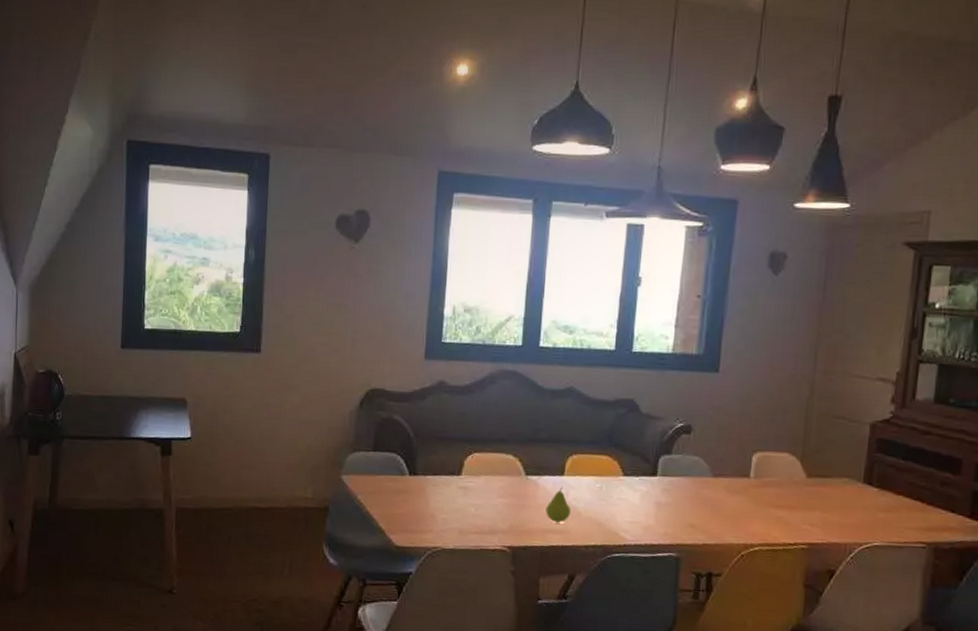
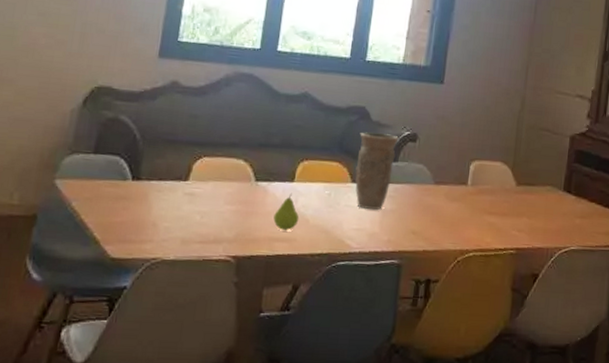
vase: none [626,425,671,503] -> present [355,132,399,210]

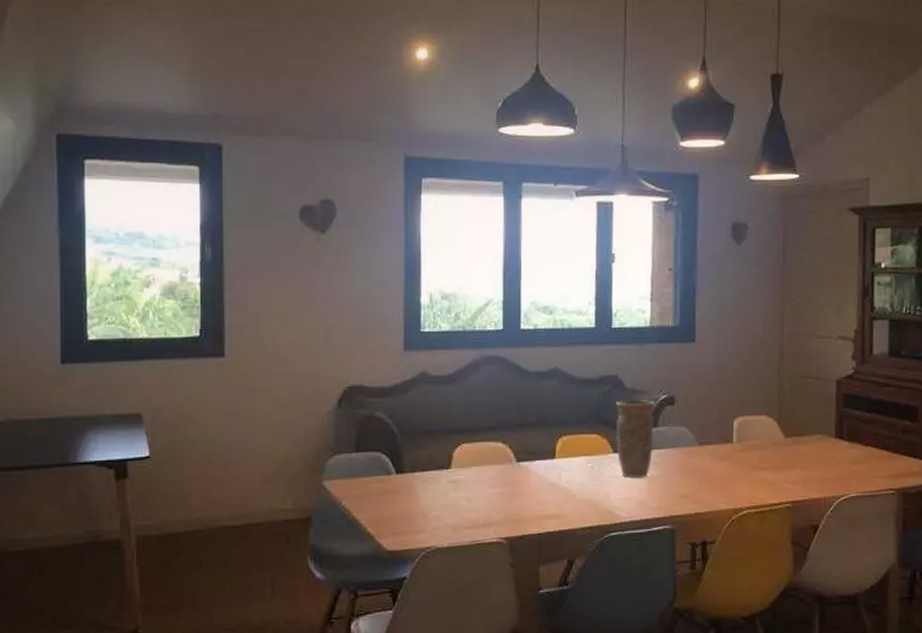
fruit: present [273,192,300,230] -> none [540,469,566,507]

